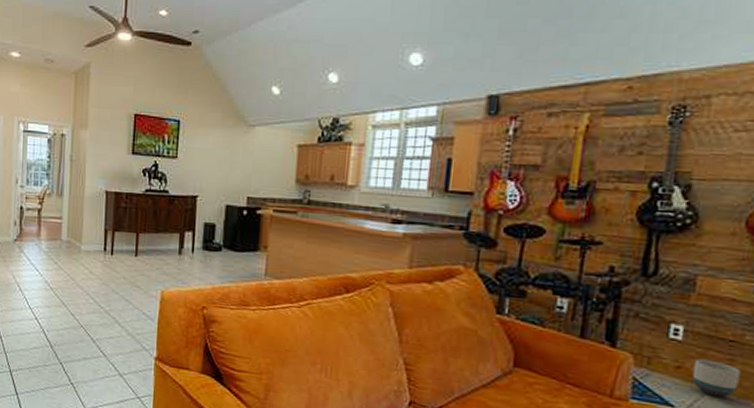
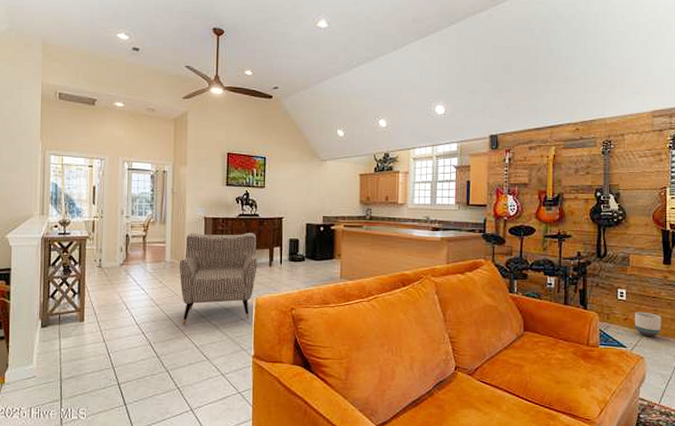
armchair: none [76,209,165,314] -> present [179,233,258,324]

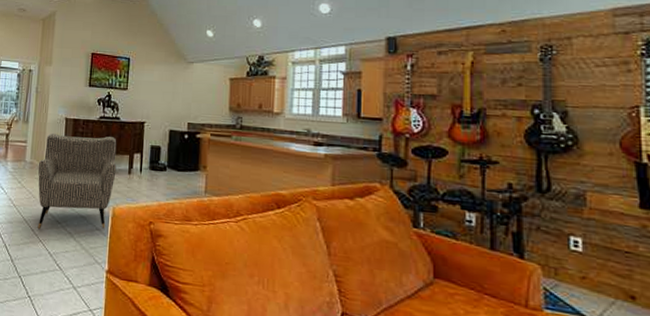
planter: present [634,311,661,337] -> none [597,269,641,307]

